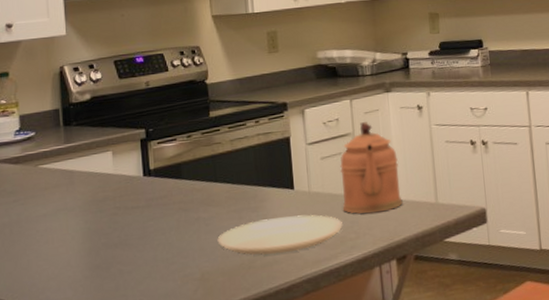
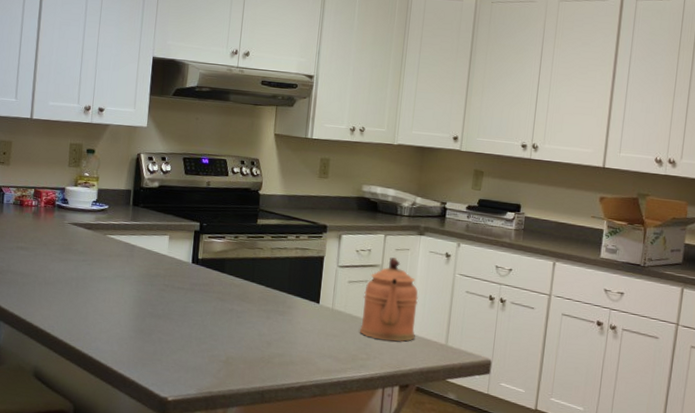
plate: present [217,215,343,256] -> none [245,323,357,358]

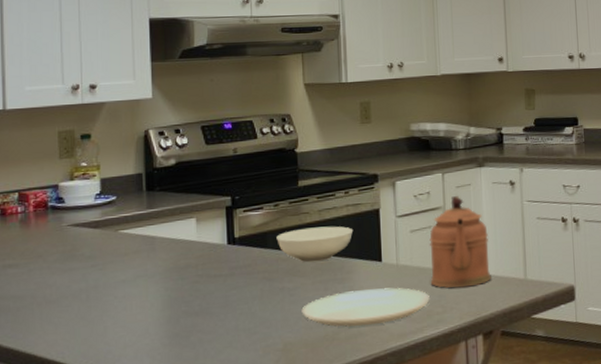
bowl: none [232,261,299,293] -> present [276,226,354,263]
plate: none [245,323,357,358] -> present [301,287,430,328]

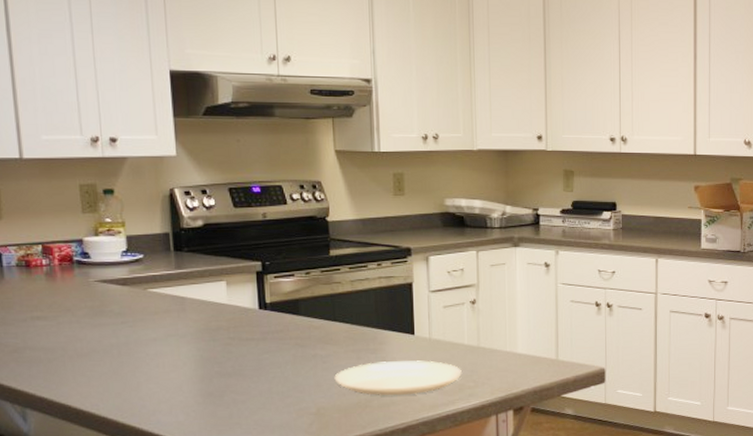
bowl: present [276,226,354,263] -> none [308,297,386,332]
coffeepot: present [429,196,491,288] -> none [462,275,523,364]

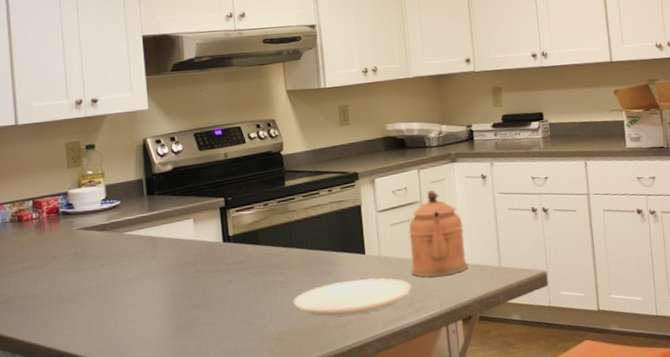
coffeepot: none [462,275,523,364] -> present [408,190,468,277]

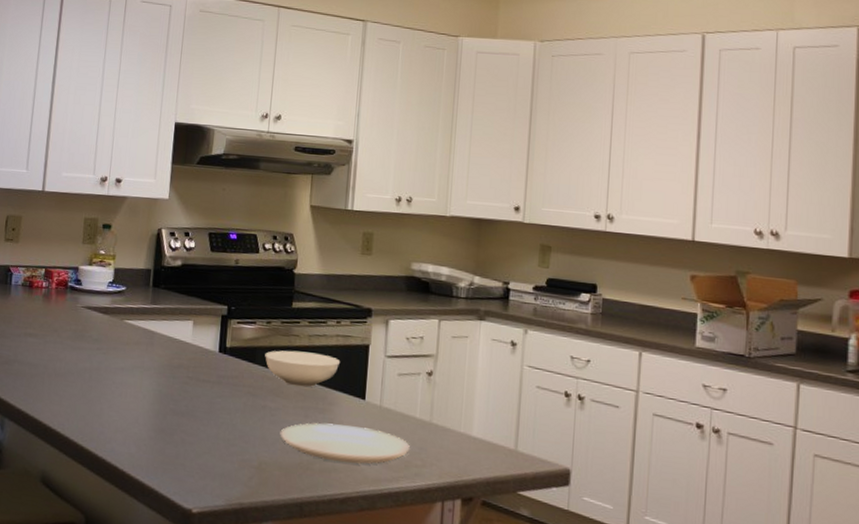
bowl: none [267,222,338,257] -> present [265,350,341,388]
coffeepot: present [408,190,468,277] -> none [412,346,480,446]

